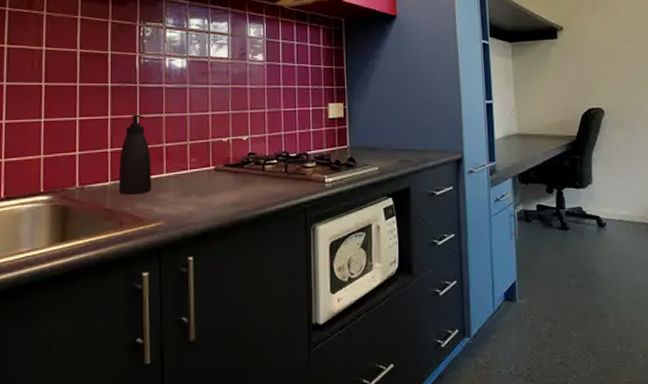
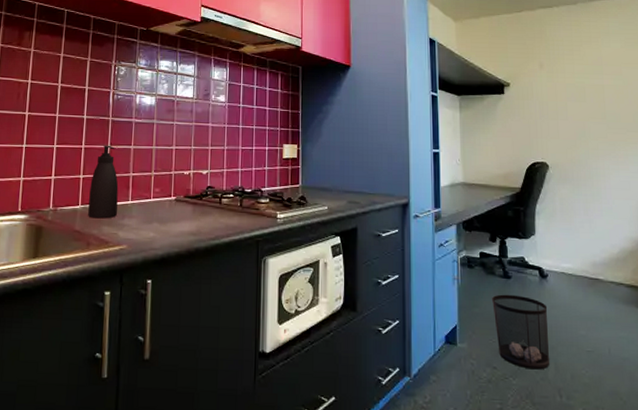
waste bin: none [550,246,610,320] -> present [492,294,550,370]

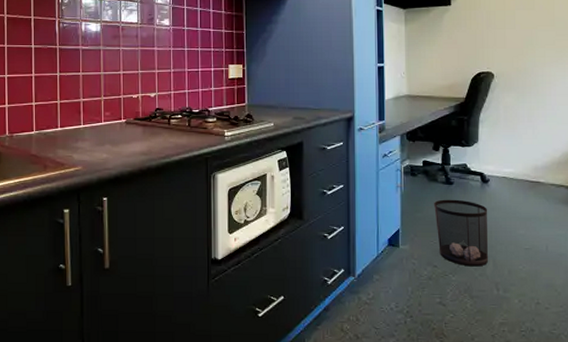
soap dispenser: present [88,145,119,219] -> none [43,72,70,143]

